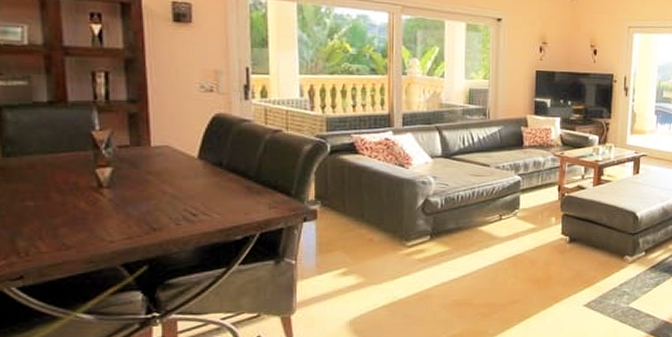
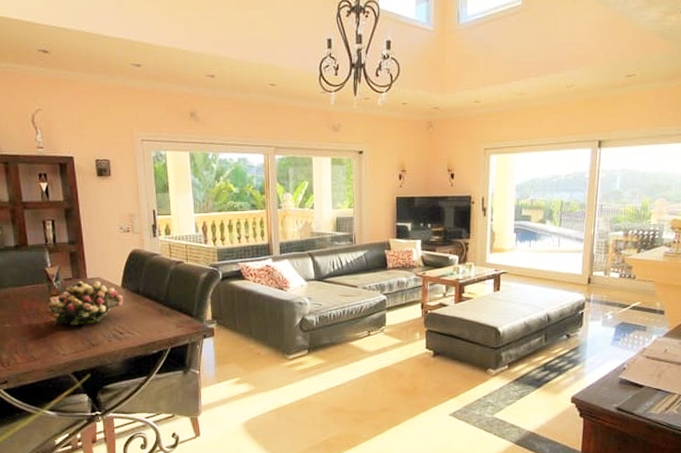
flower arrangement: none [93,148,201,205] -> present [48,280,124,326]

